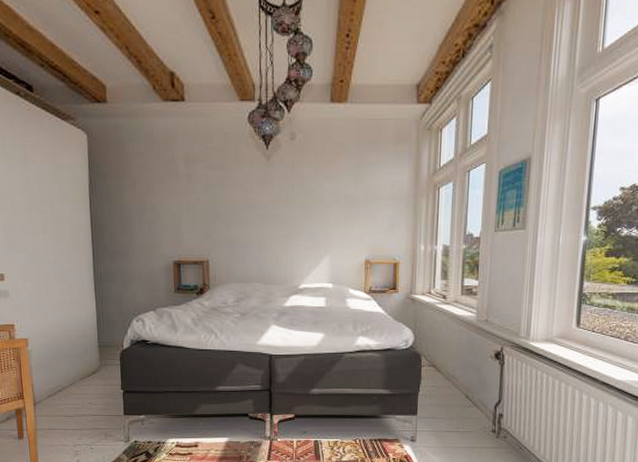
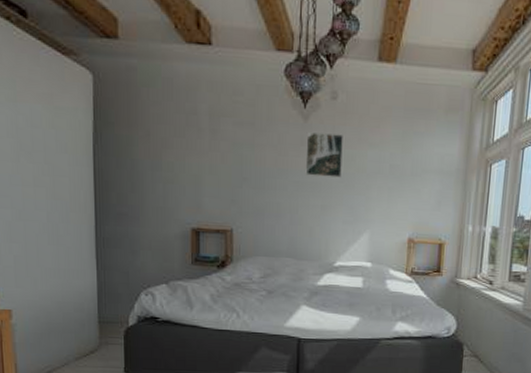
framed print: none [269,170,302,209] -> present [305,132,343,178]

